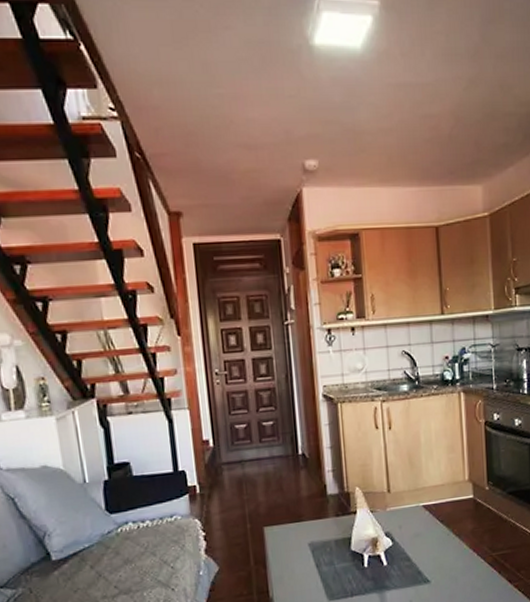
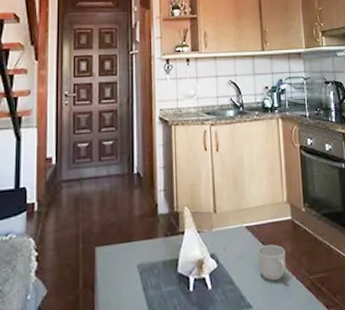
mug: none [435,523,467,557] -> present [257,244,286,281]

